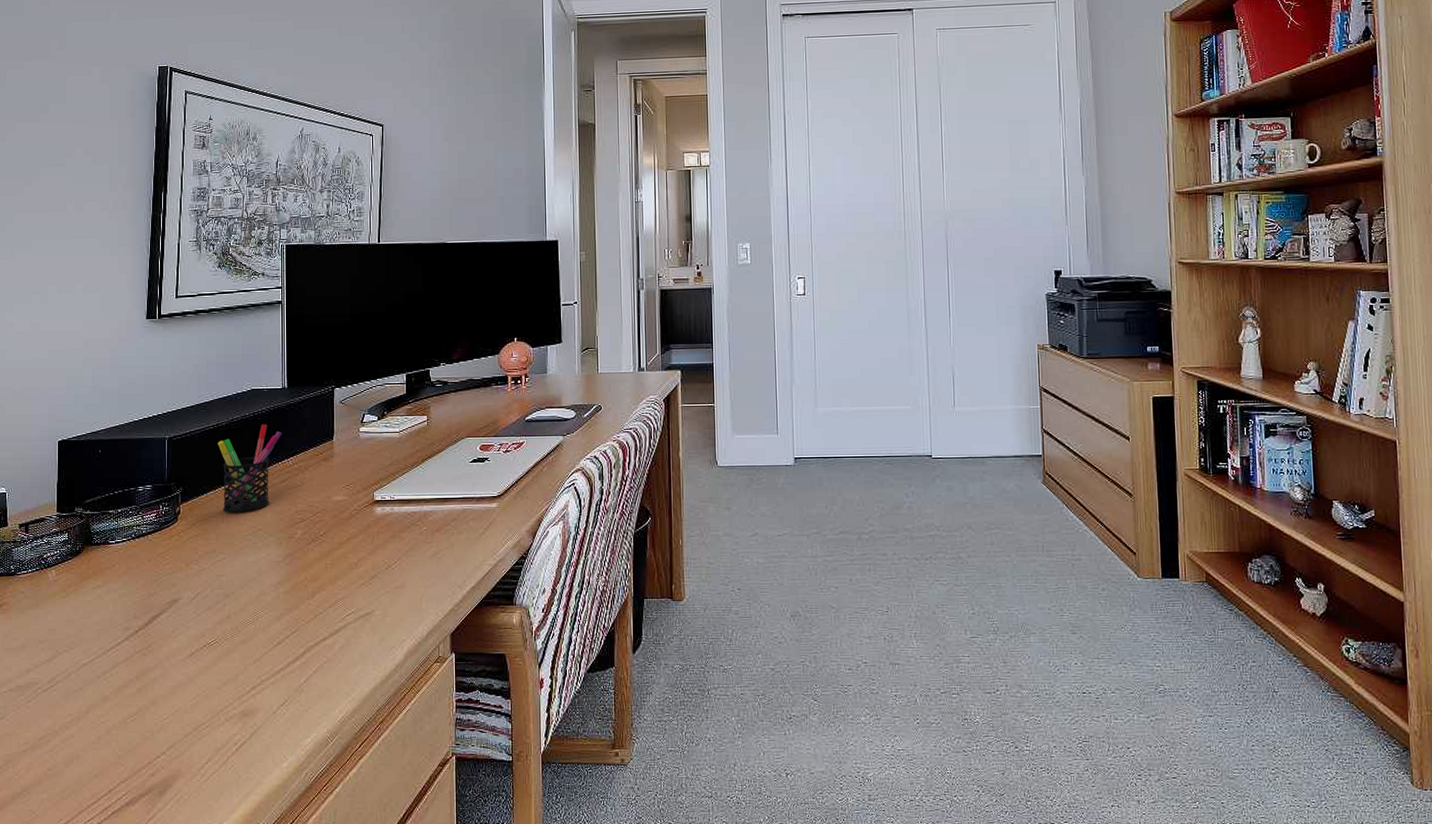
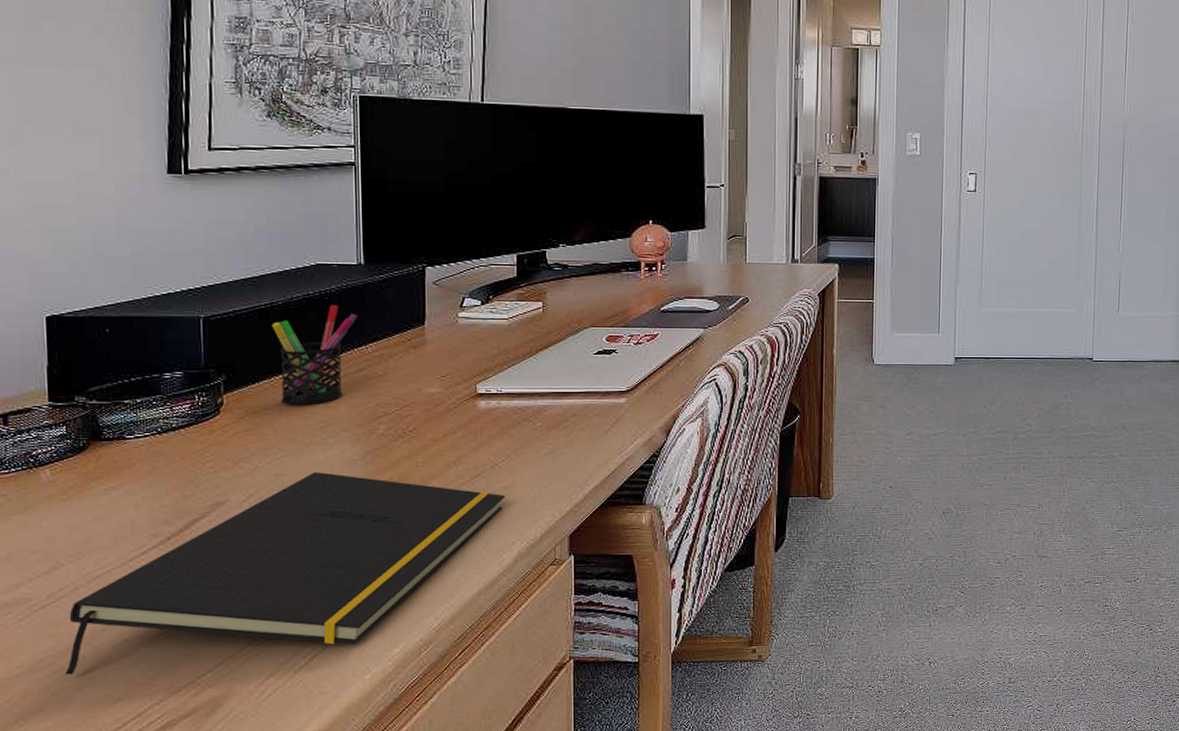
notepad: none [58,573,397,752] -> present [66,472,505,675]

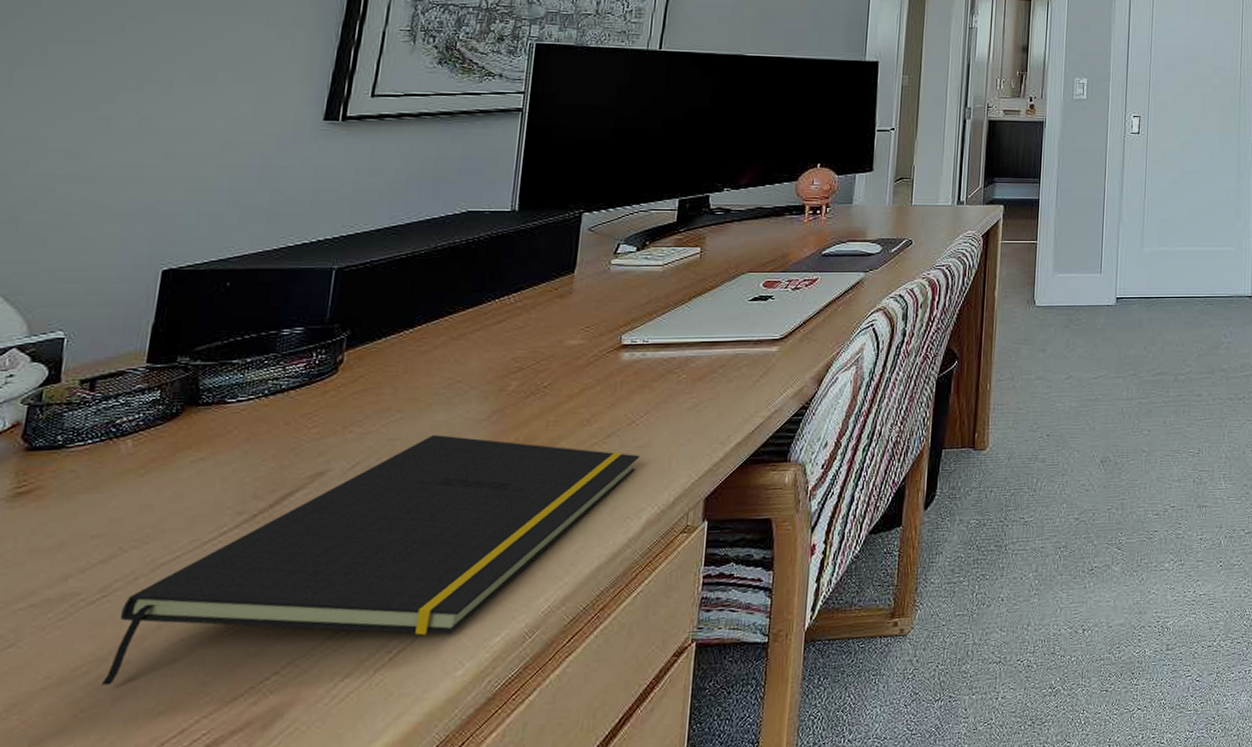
pen holder: present [271,304,358,405] -> none [408,253,505,361]

